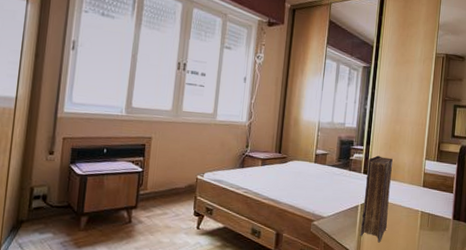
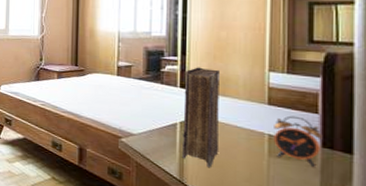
alarm clock: none [424,195,454,235] -> present [274,115,323,167]

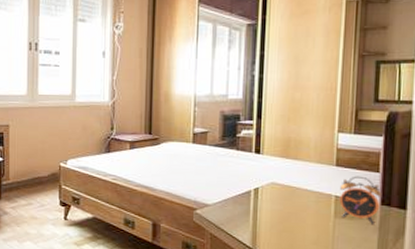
book: present [181,67,219,168] -> none [254,130,293,234]

